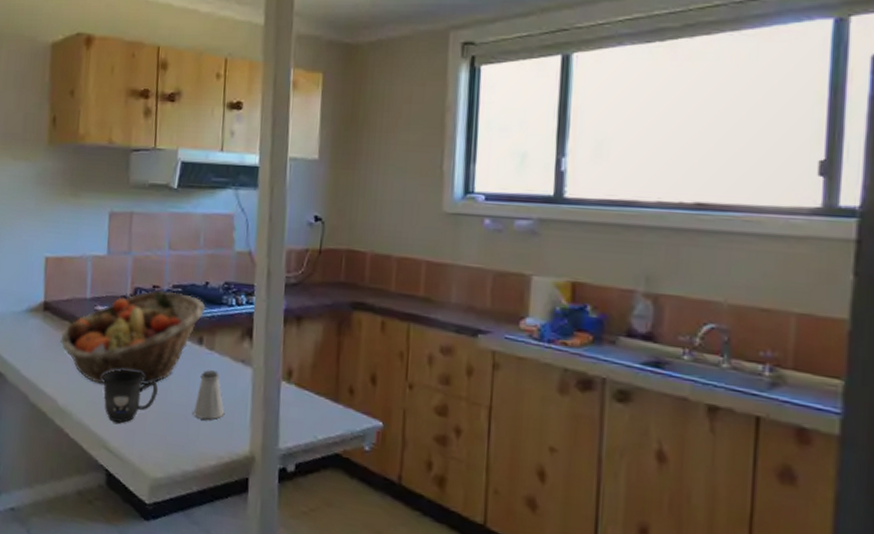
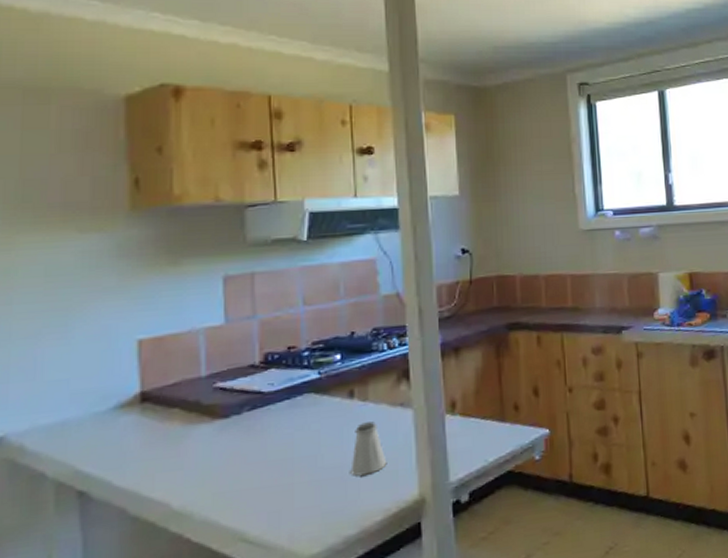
fruit basket: present [60,290,206,385] -> none [168,348,354,470]
mug: present [102,369,159,423] -> none [231,443,306,508]

